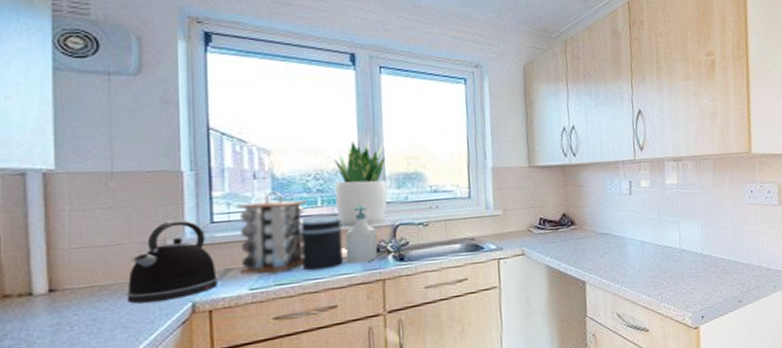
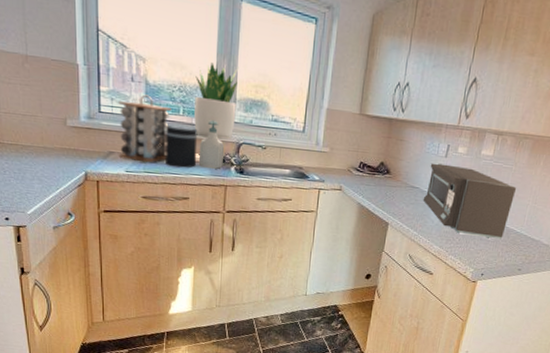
kettle: present [125,219,219,304] -> none [39,104,104,167]
microwave: none [616,201,713,276] -> present [423,163,517,240]

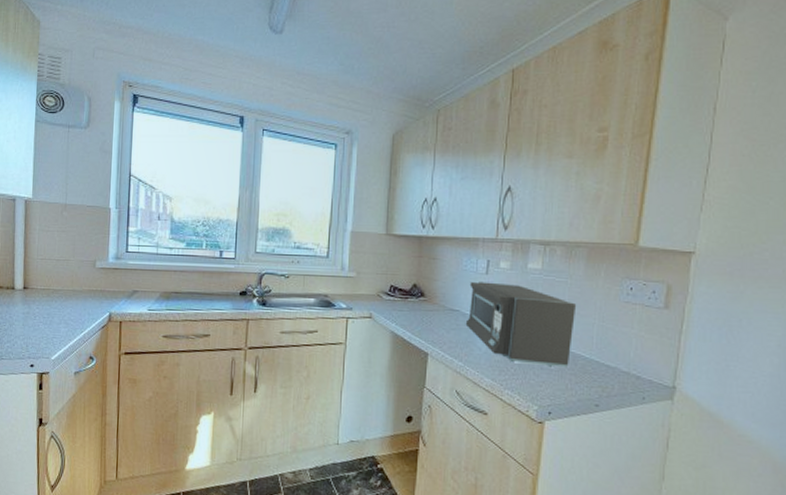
spice rack: present [118,94,172,162] -> none [142,231,195,299]
cylinder: present [166,125,198,168] -> none [187,259,220,303]
planter: present [194,62,239,140] -> none [216,195,261,271]
soap bottle: present [198,121,224,169] -> none [220,252,246,302]

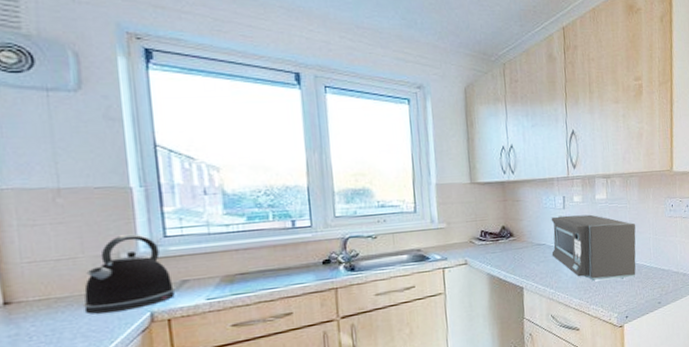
kettle: none [68,246,128,308] -> present [82,234,176,314]

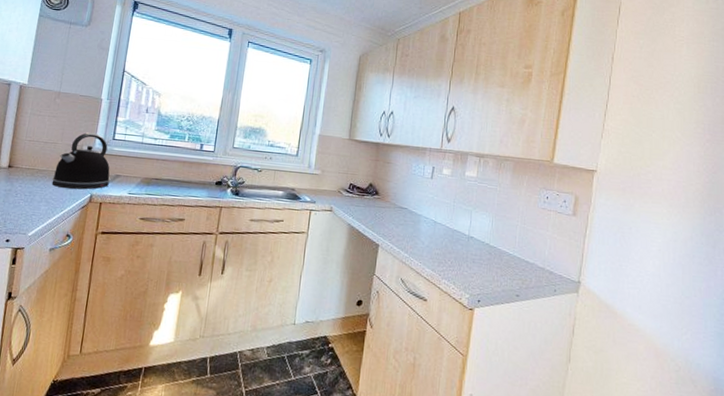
microwave: present [551,214,636,282] -> none [412,184,504,262]

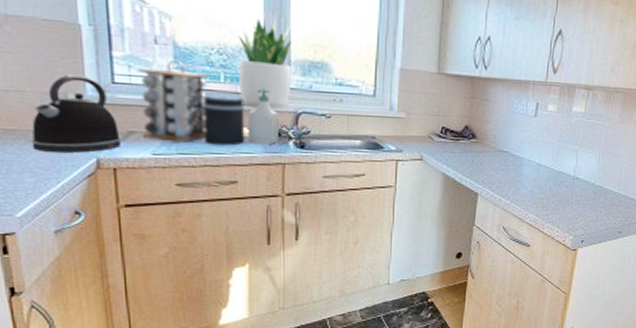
spice rack: none [124,124,179,185] -> present [138,59,210,141]
cylinder: none [166,150,200,190] -> present [203,94,245,146]
planter: none [197,96,242,164] -> present [238,19,293,110]
soap bottle: none [197,146,223,191] -> present [247,88,279,144]

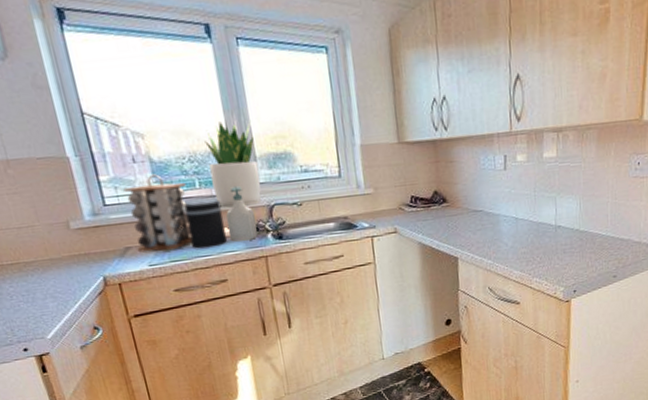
kettle: present [29,74,122,153] -> none [44,203,121,278]

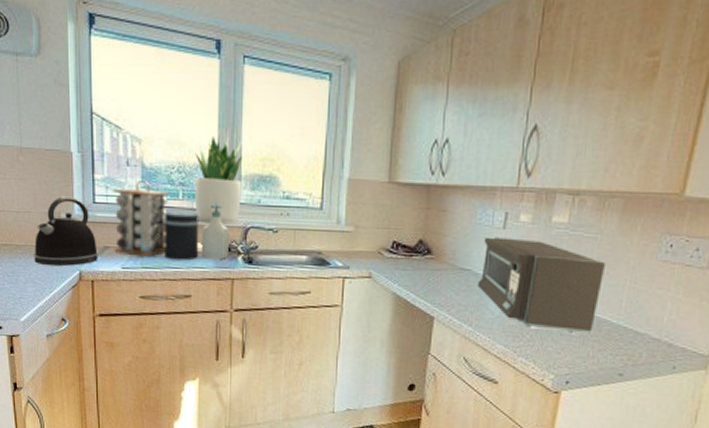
kettle: none [44,203,121,278] -> present [32,196,99,266]
microwave: none [489,175,592,252] -> present [477,237,607,334]

